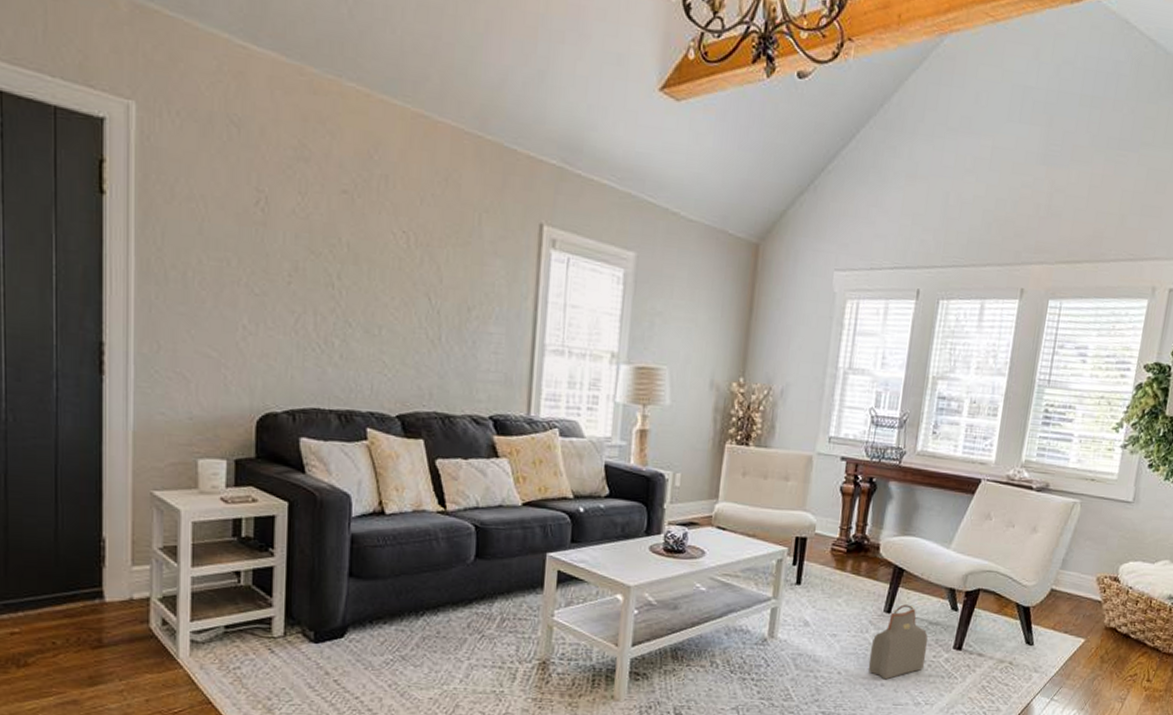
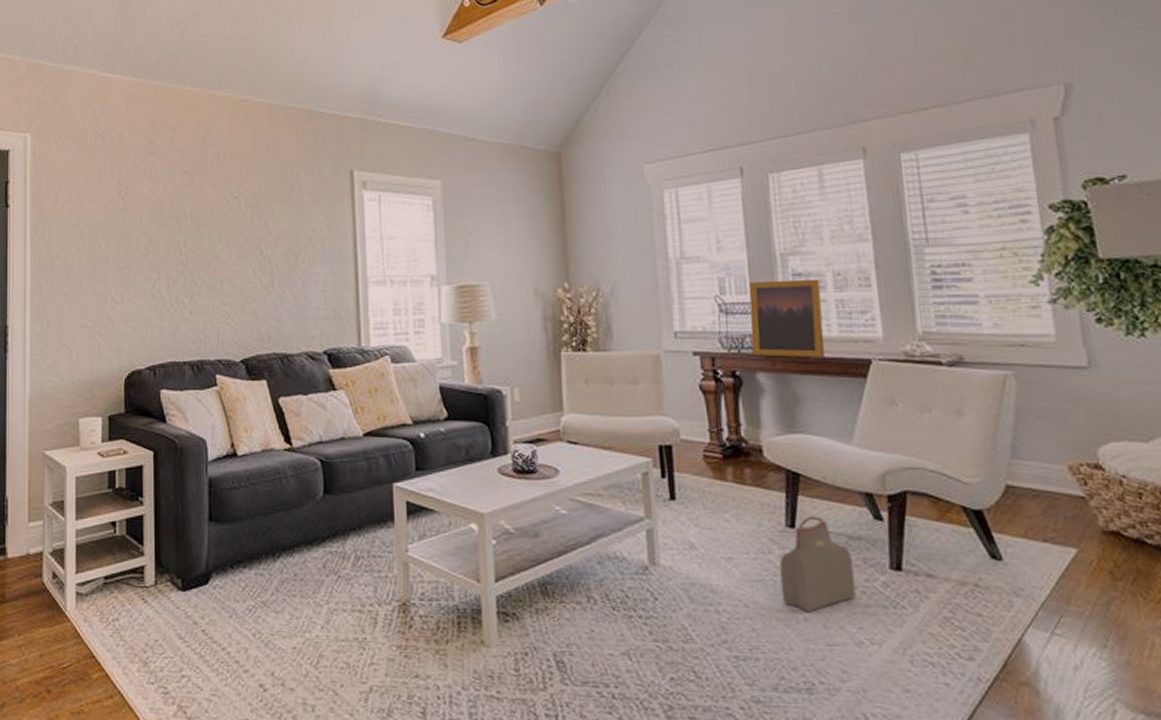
picture frame: none [890,398,958,474] -> present [749,278,825,359]

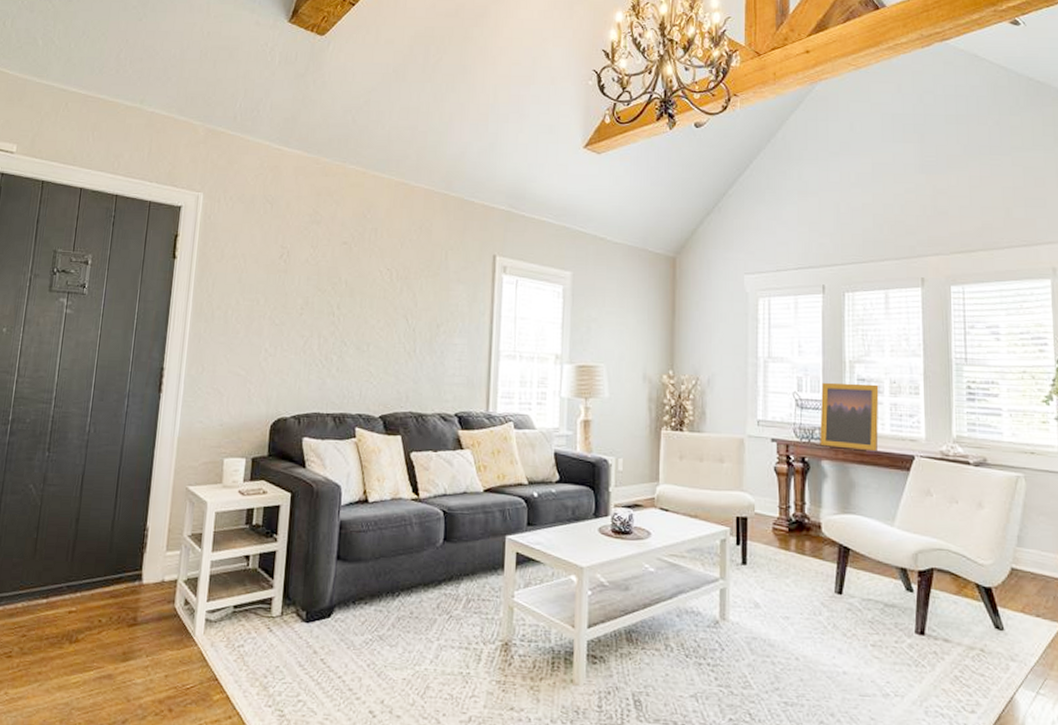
handbag: present [779,516,857,613] -> none [826,585,887,667]

